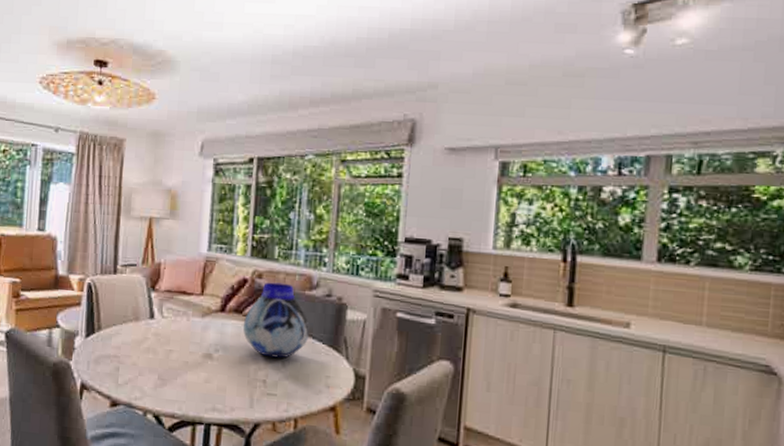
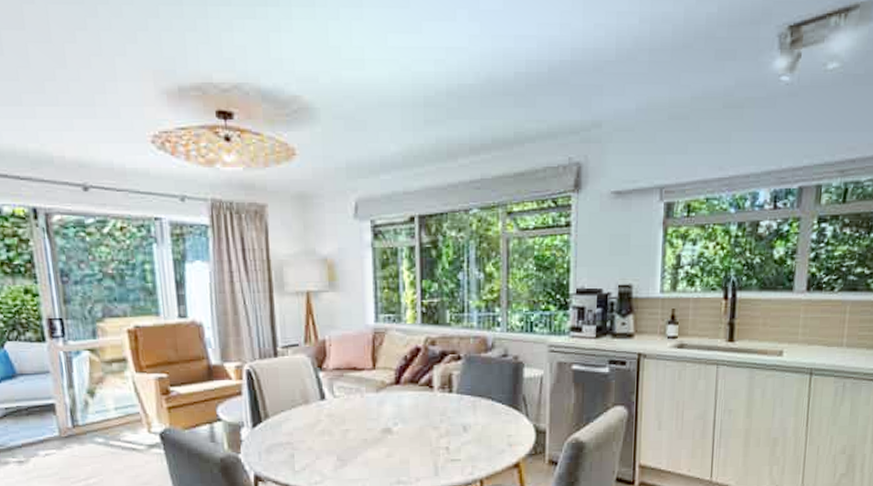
vase: present [242,282,309,358] -> none [420,348,488,424]

